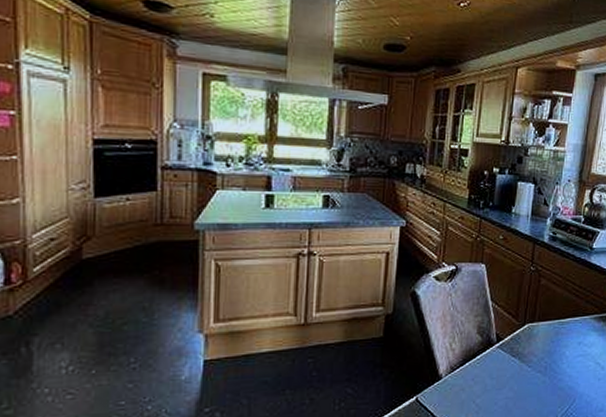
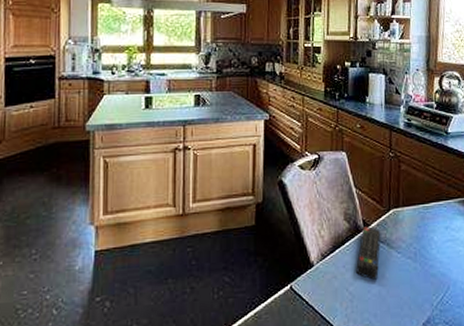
remote control: none [485,340,514,393] -> present [356,226,381,280]

